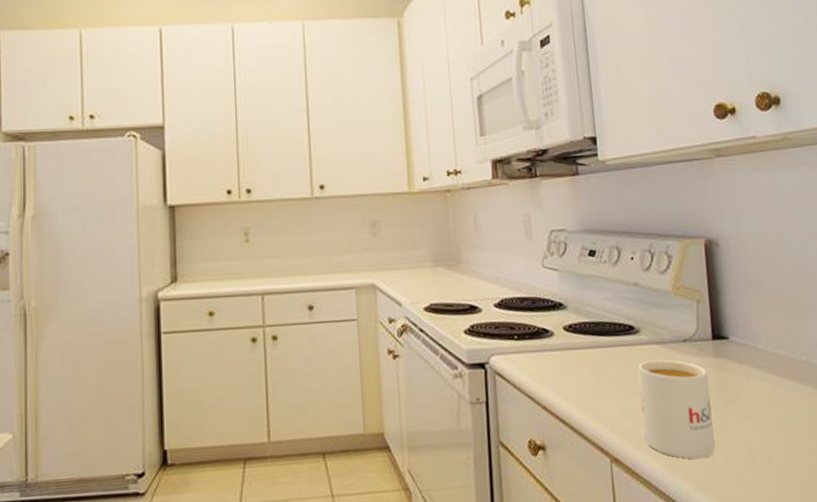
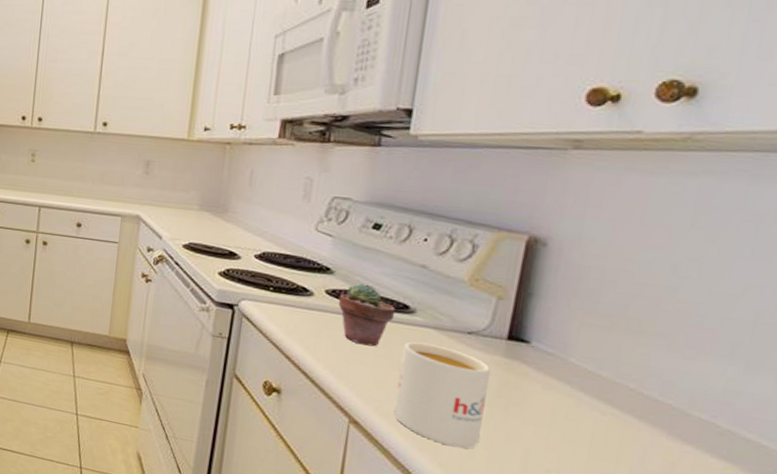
potted succulent: none [575,312,625,376] -> present [338,283,396,347]

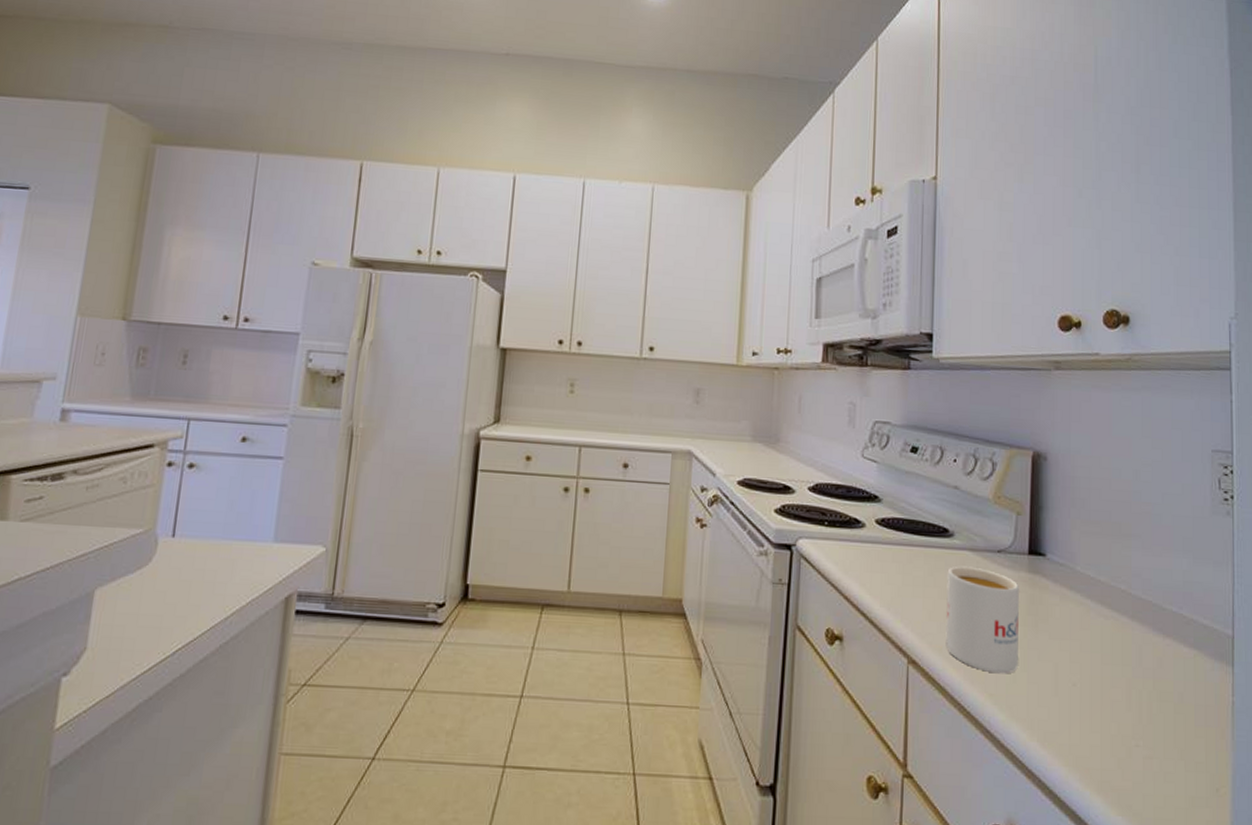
potted succulent: present [338,283,396,347] -> none [887,509,938,576]

